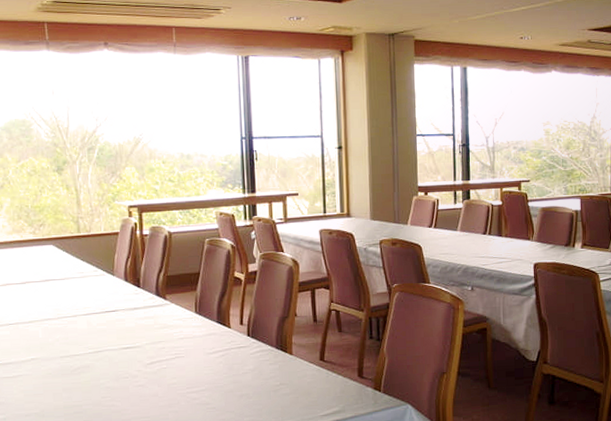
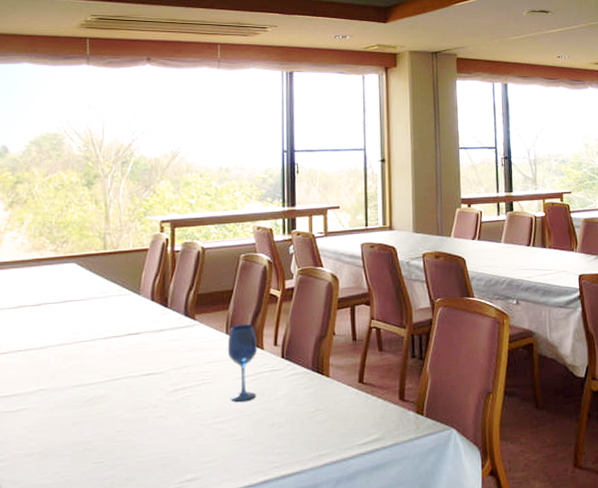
wineglass: none [197,304,226,374] -> present [227,323,258,402]

